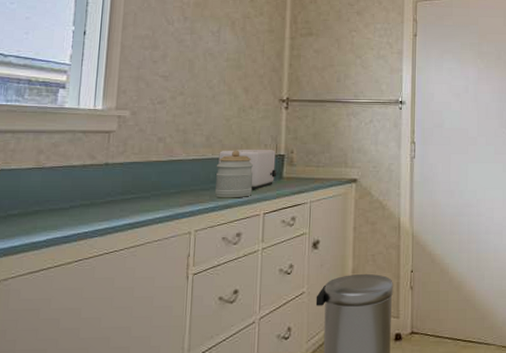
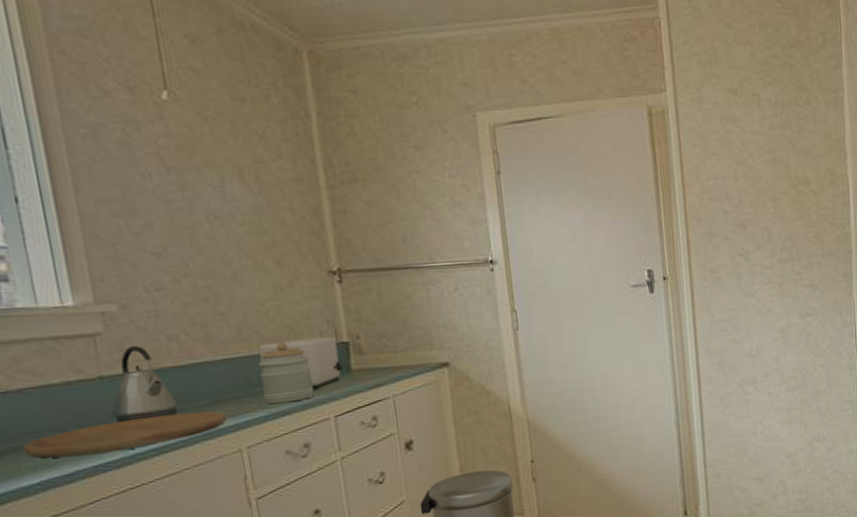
cutting board: none [42,197,186,223] -> present [23,411,227,459]
kettle: none [107,142,155,200] -> present [111,345,179,423]

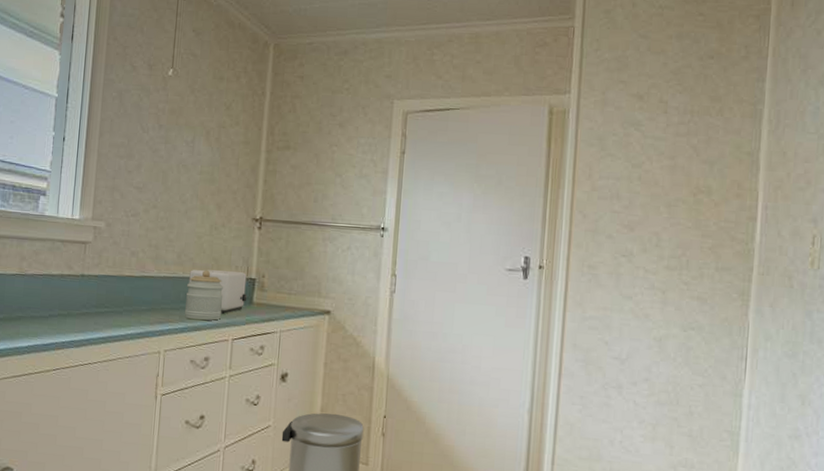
cutting board: present [23,411,227,459] -> none [24,310,156,335]
kettle: present [111,345,179,423] -> none [83,254,127,314]

